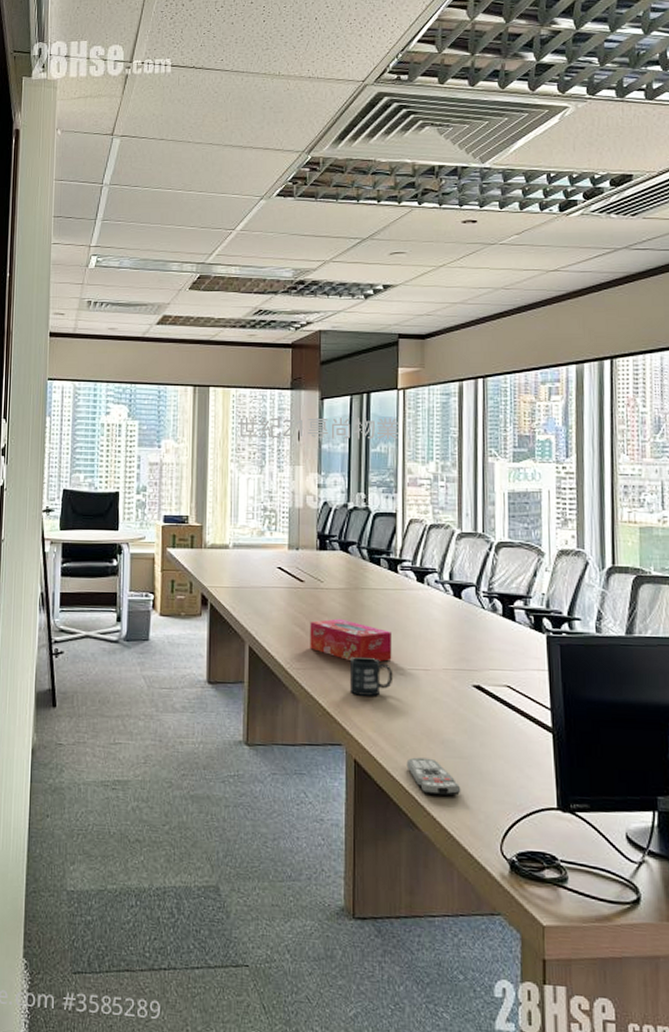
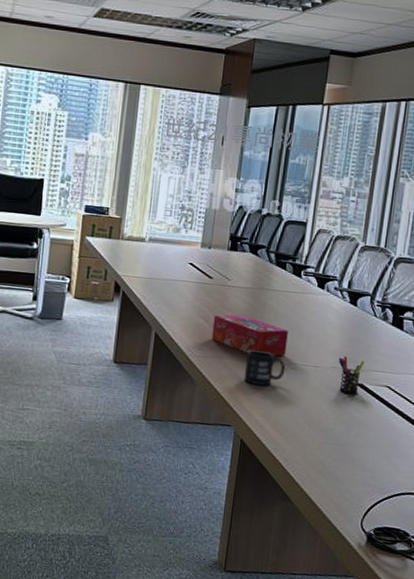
remote control: present [406,757,461,796] -> none [287,441,334,477]
pen holder: none [449,656,479,699] -> present [338,356,365,395]

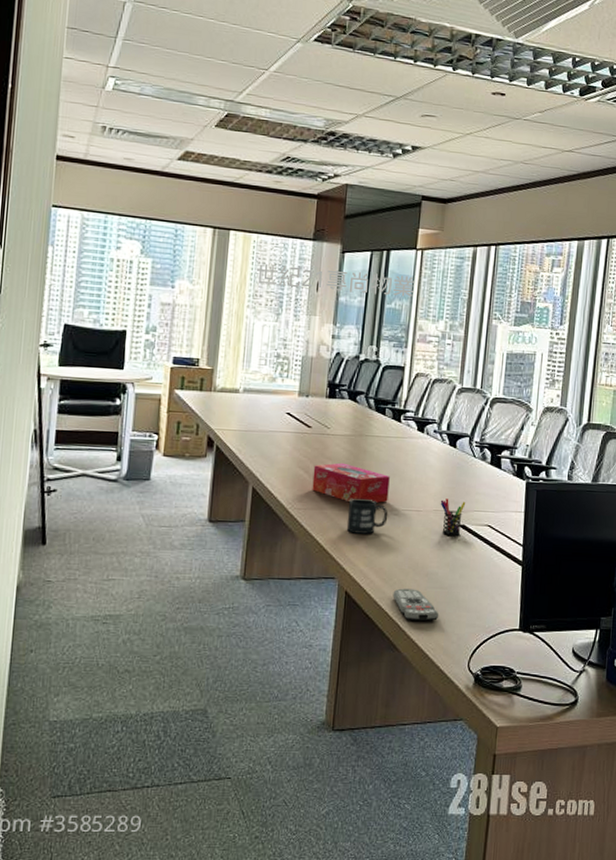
remote control: none [287,441,334,477] -> present [392,588,439,622]

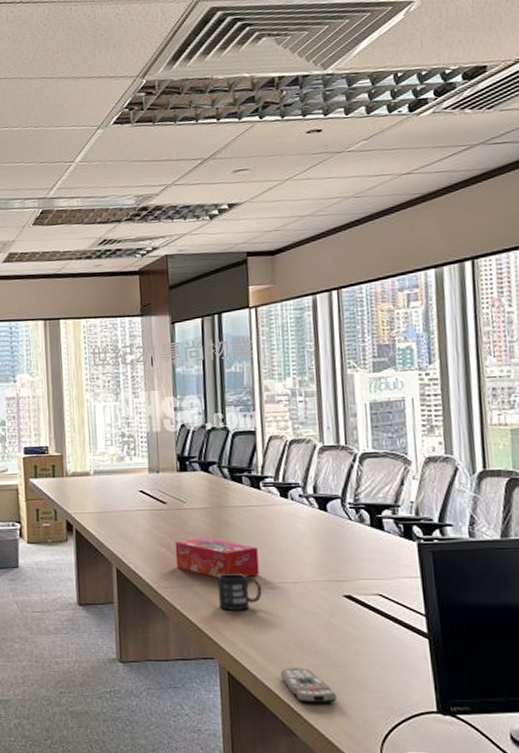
pen holder: present [440,498,466,537] -> none [318,567,349,609]

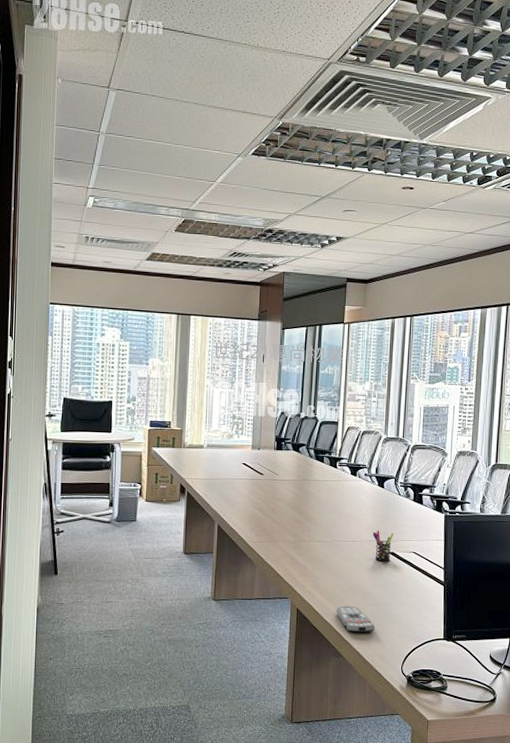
tissue box: present [175,537,260,578] -> none [266,503,330,536]
mug: present [217,572,262,610] -> none [295,532,330,561]
pen holder: none [318,567,349,609] -> present [372,530,394,562]

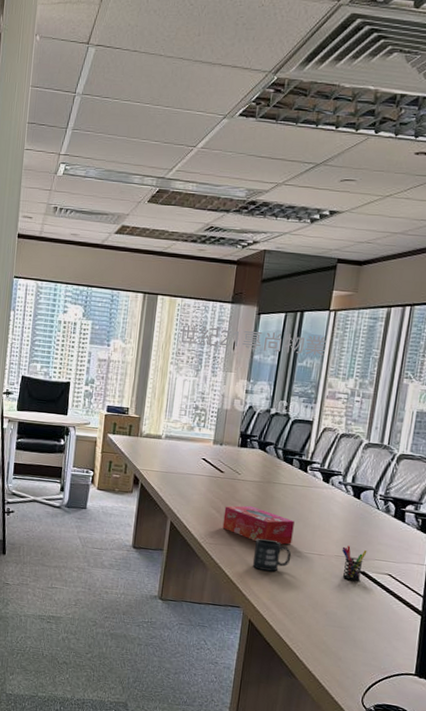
tissue box: none [266,503,330,536] -> present [222,505,295,545]
mug: none [295,532,330,561] -> present [252,538,292,572]
remote control: present [336,606,376,633] -> none [292,623,336,656]

